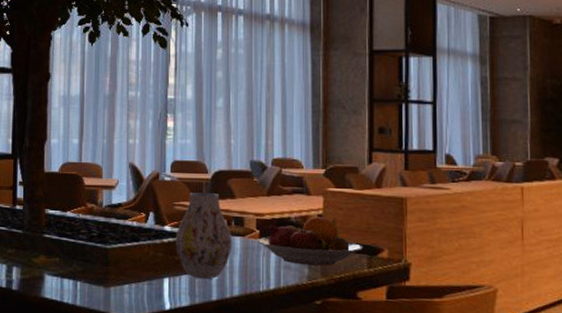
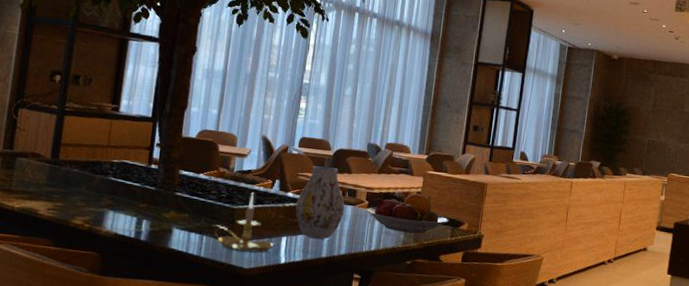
candle holder: none [84,229,156,299] -> present [211,192,274,253]

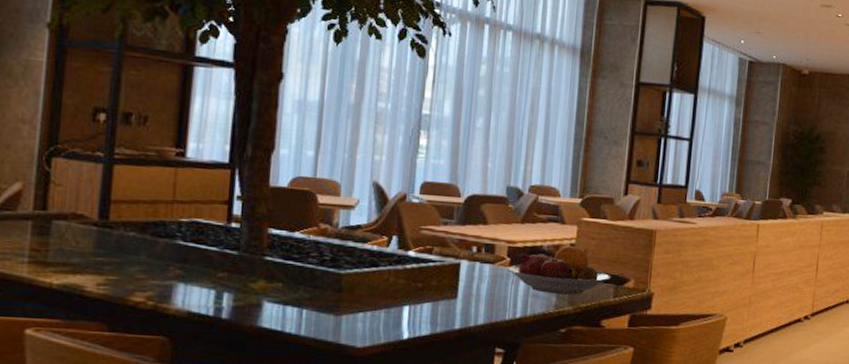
candle holder: present [211,192,274,253] -> none [312,253,394,328]
vase: present [295,166,345,239] -> none [419,217,482,307]

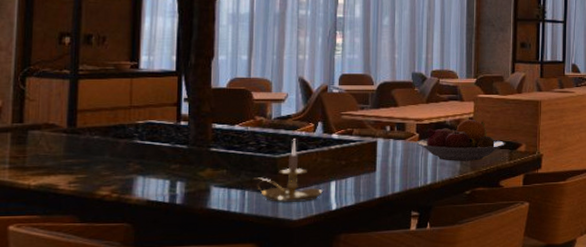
candle holder: none [312,253,394,328] -> present [252,139,323,203]

